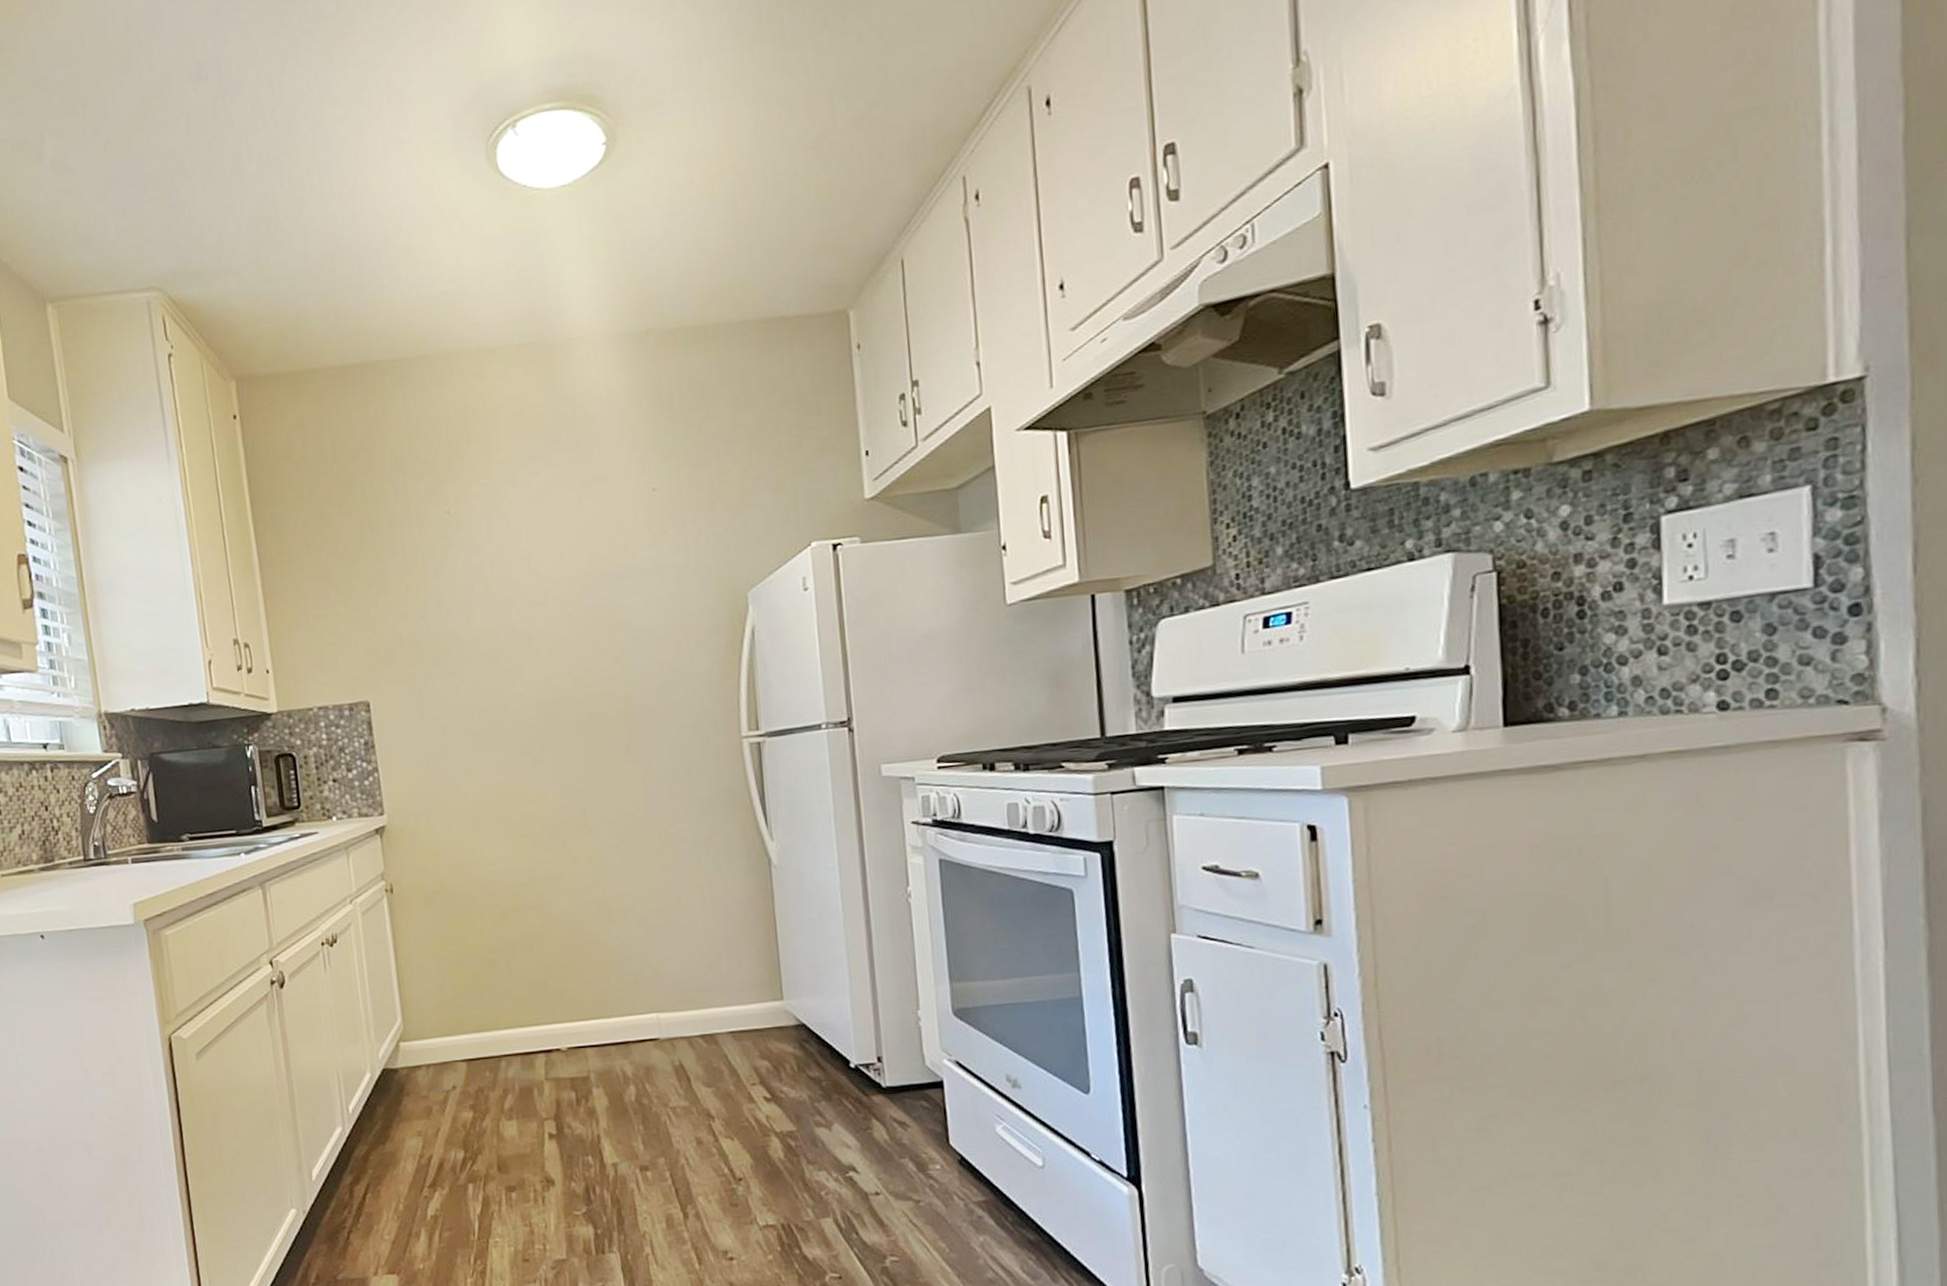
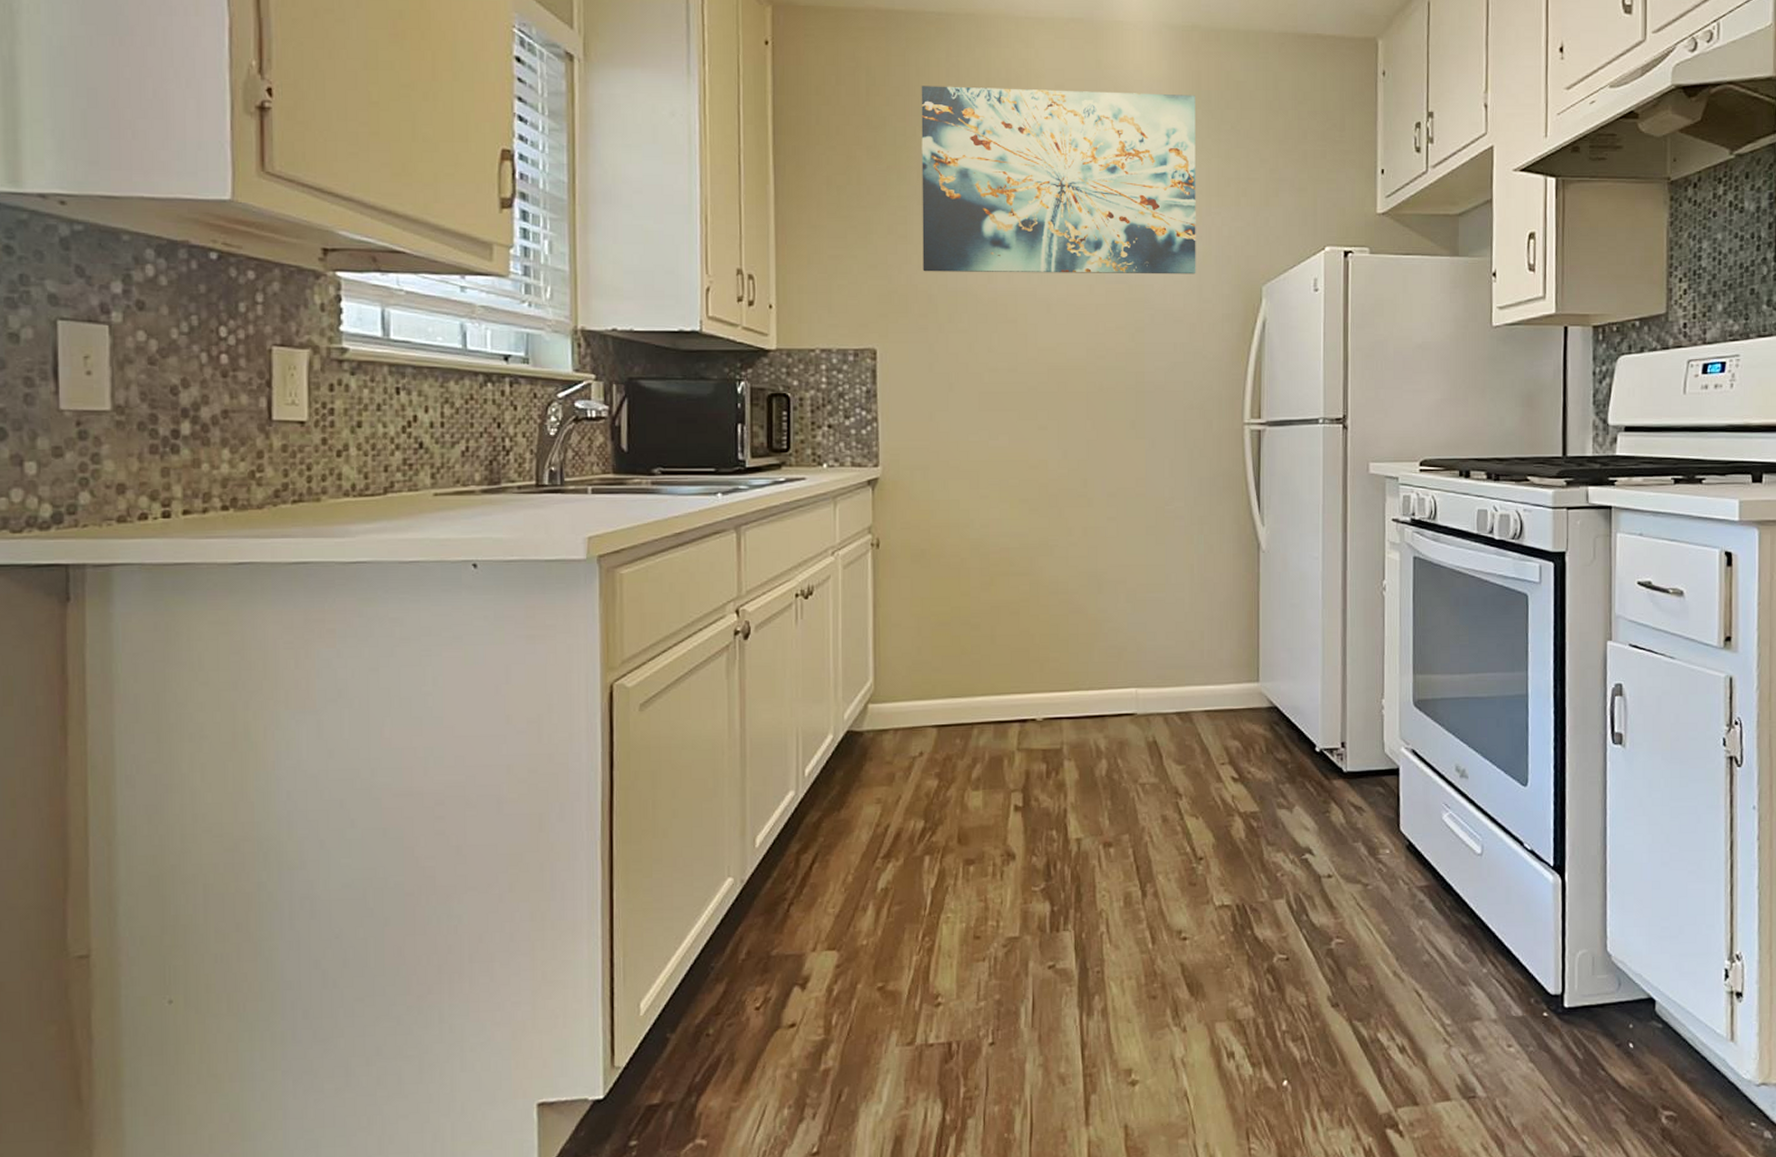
wall art: none [383,402,677,620] -> present [921,86,1196,274]

